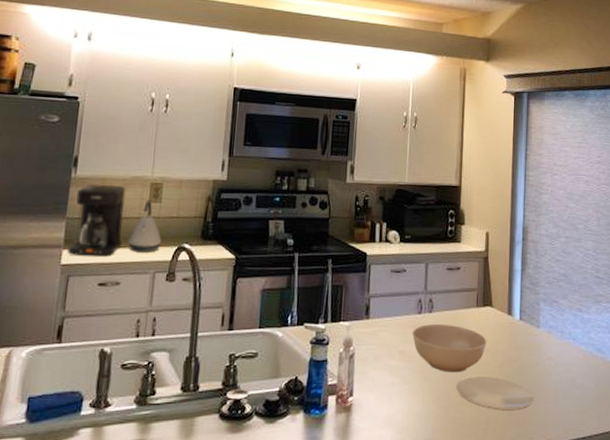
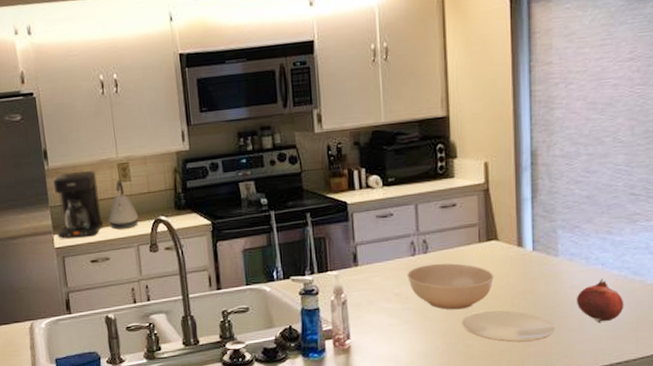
fruit: none [552,353,590,395] -> present [576,279,624,322]

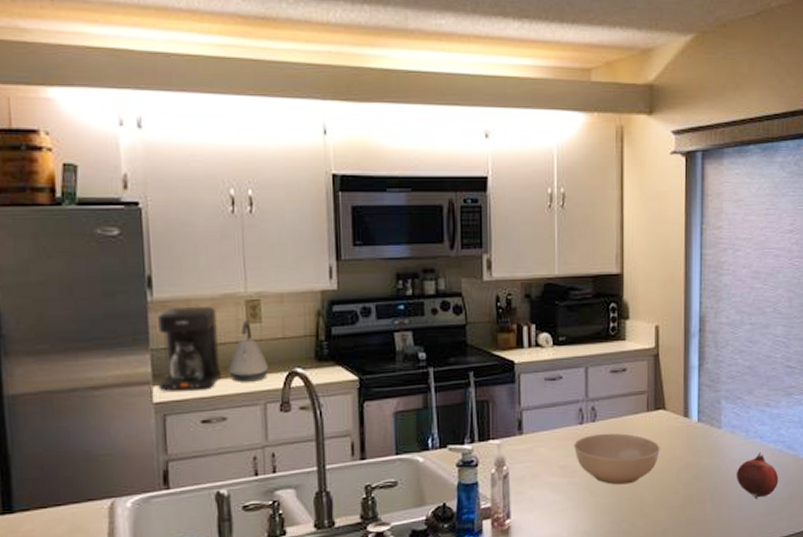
plate: present [462,310,555,343] -> none [627,485,716,520]

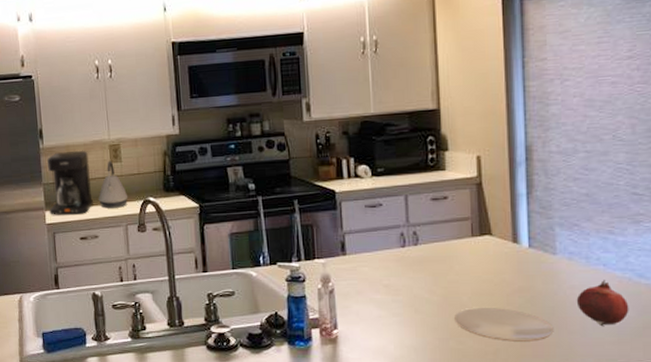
bowl: present [574,433,660,485] -> none [397,256,488,305]
plate: none [627,485,716,520] -> present [454,307,554,342]

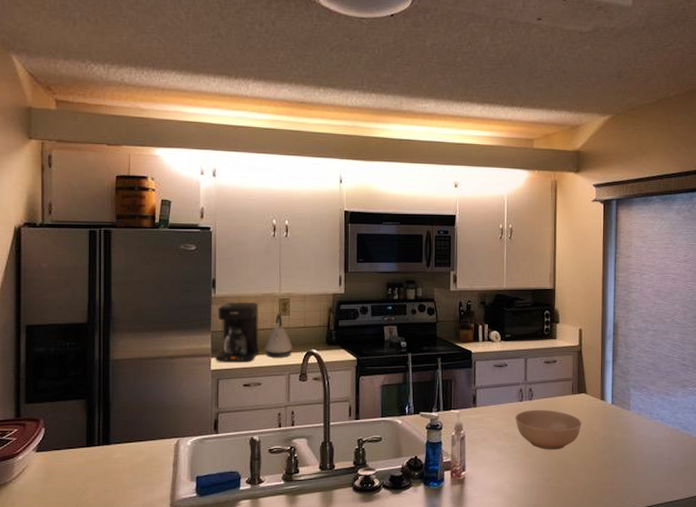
bowl: none [397,256,488,305] -> present [515,409,582,450]
plate: present [454,307,554,342] -> none [556,452,626,480]
fruit: present [576,280,629,326] -> none [642,431,676,467]

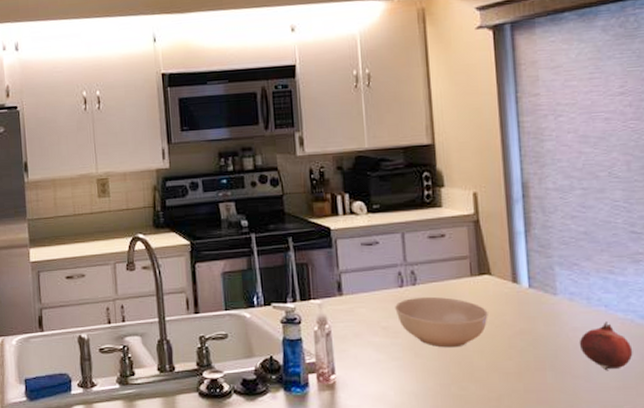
coffee maker: present [215,302,259,362] -> none [32,185,80,253]
kettle: present [265,313,293,358] -> none [85,195,117,246]
fruit: none [642,431,676,467] -> present [579,322,633,370]

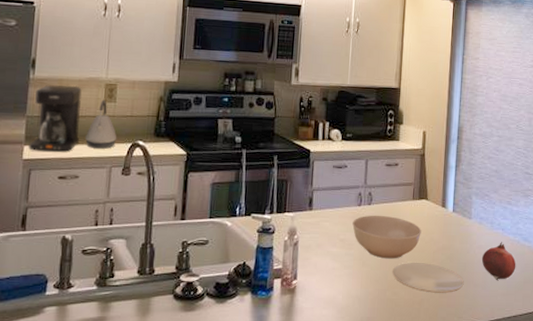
coffee maker: none [32,185,80,253] -> present [28,85,82,151]
kettle: none [85,195,117,246] -> present [85,99,117,149]
plate: none [455,350,558,387] -> present [392,262,464,293]

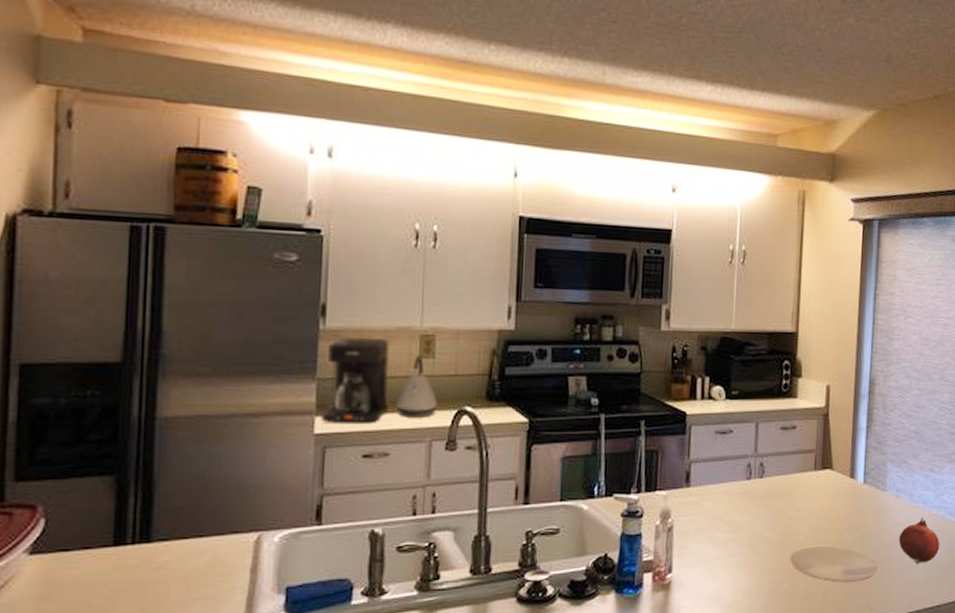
bowl: present [352,215,422,259] -> none [740,490,825,543]

